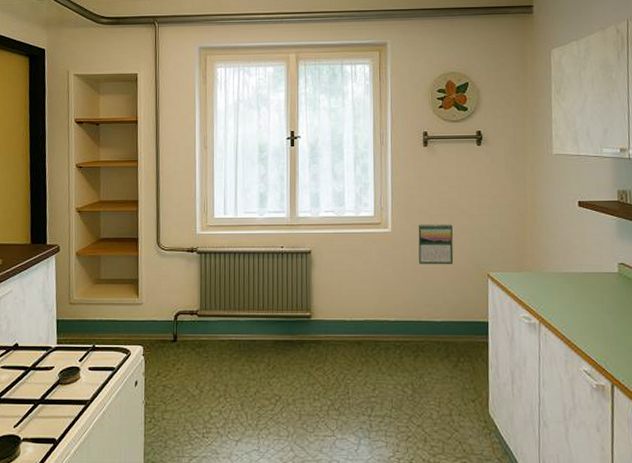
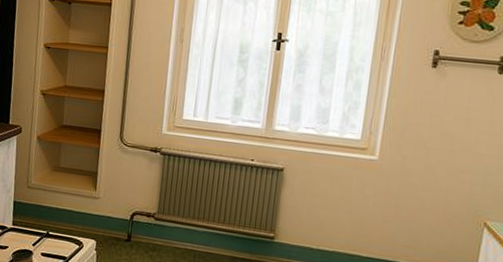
calendar: present [418,223,454,265] -> none [404,155,451,207]

